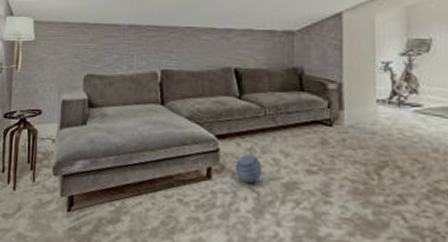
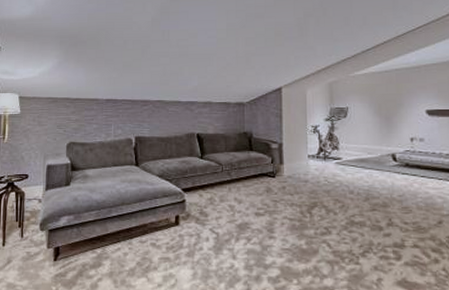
decorative ball: present [235,154,263,183] -> none [198,203,221,226]

